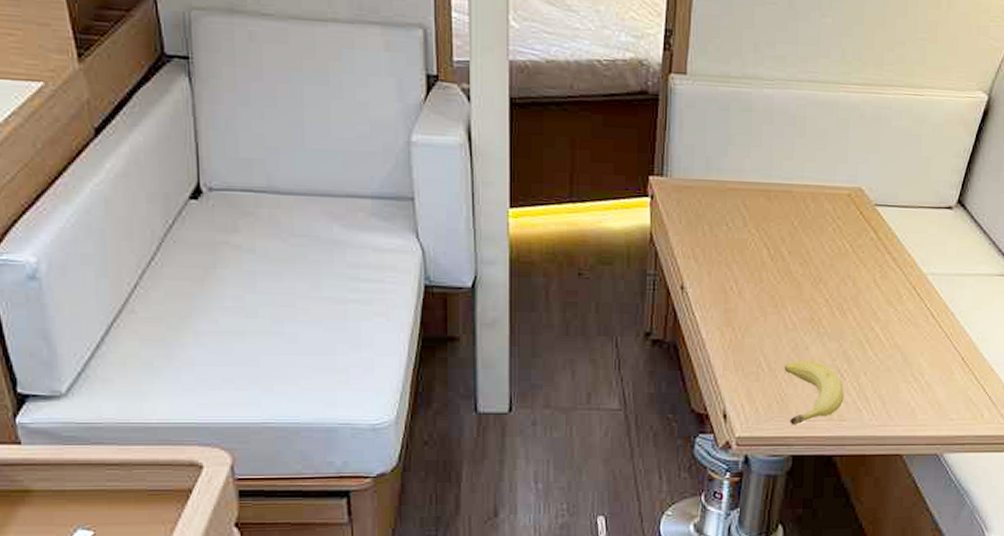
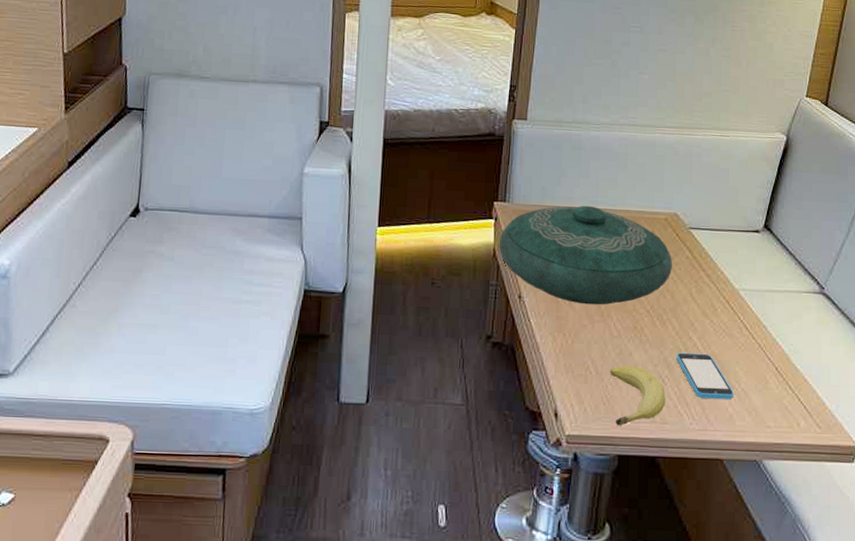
decorative bowl: none [656,179,856,295] -> present [499,205,673,305]
smartphone: none [856,344,917,392] -> present [676,352,734,399]

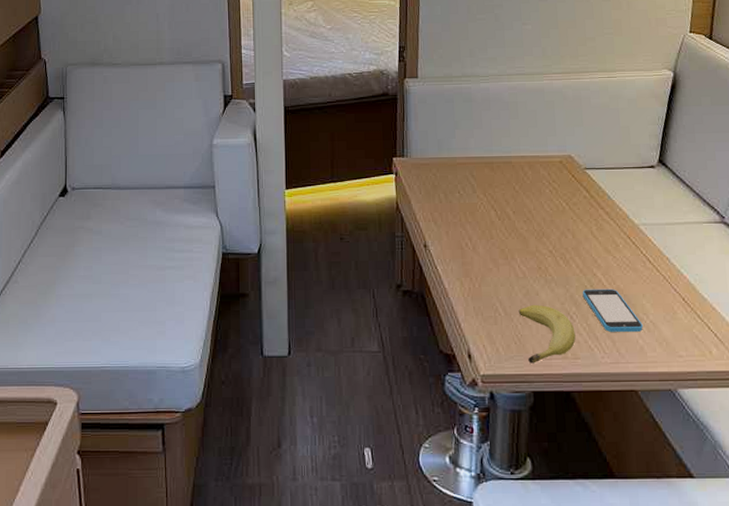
decorative bowl: present [499,205,673,305] -> none [401,154,572,249]

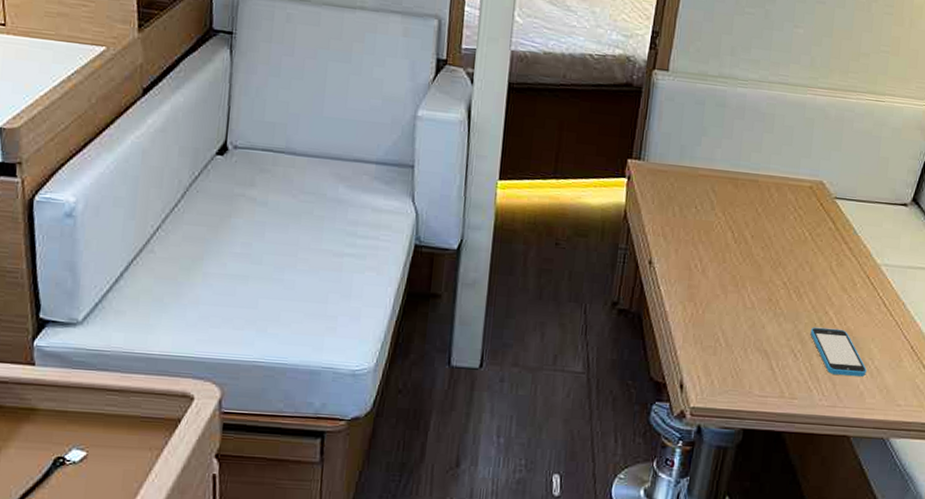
fruit: present [518,304,576,364] -> none [740,337,797,400]

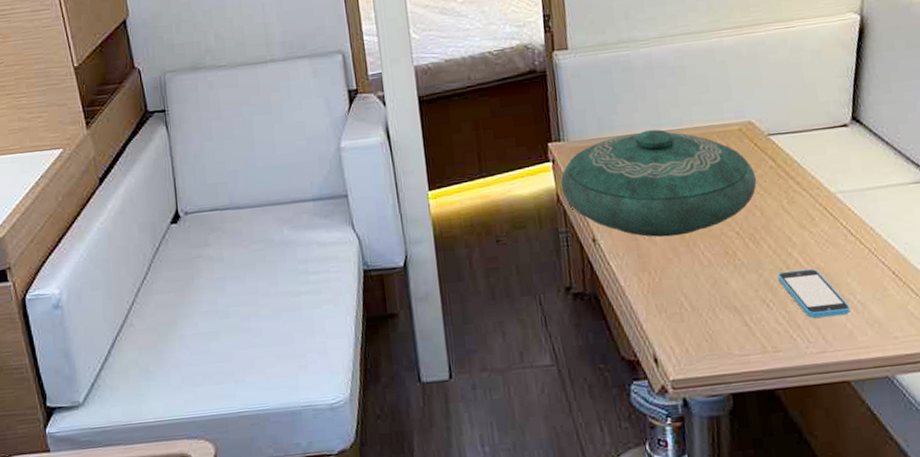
decorative bowl: none [630,167,815,275] -> present [560,129,757,237]

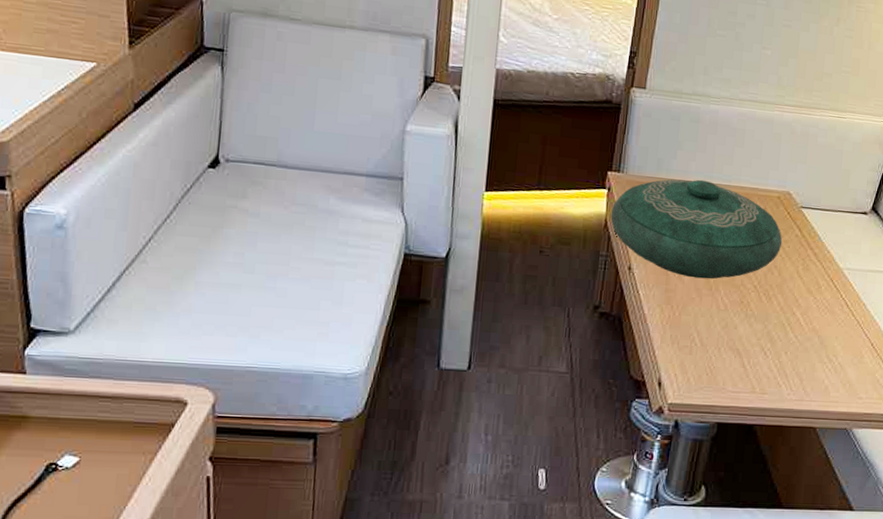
smartphone: present [777,268,850,318] -> none [779,327,831,372]

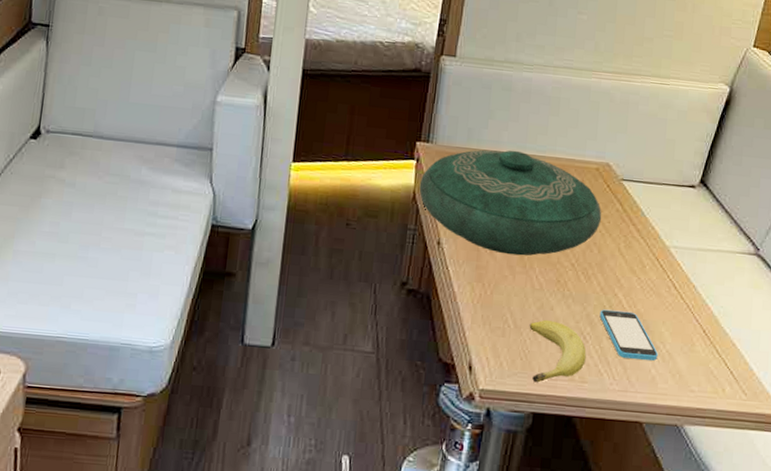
fruit: none [714,337,767,396] -> present [529,319,586,383]
smartphone: none [779,327,831,372] -> present [599,309,658,361]

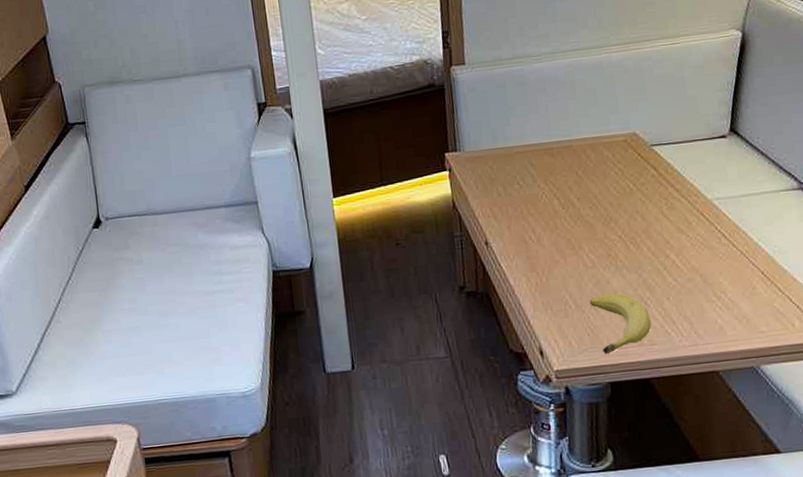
decorative bowl: present [419,149,602,256] -> none [456,140,639,241]
smartphone: present [599,309,658,361] -> none [655,269,721,314]

